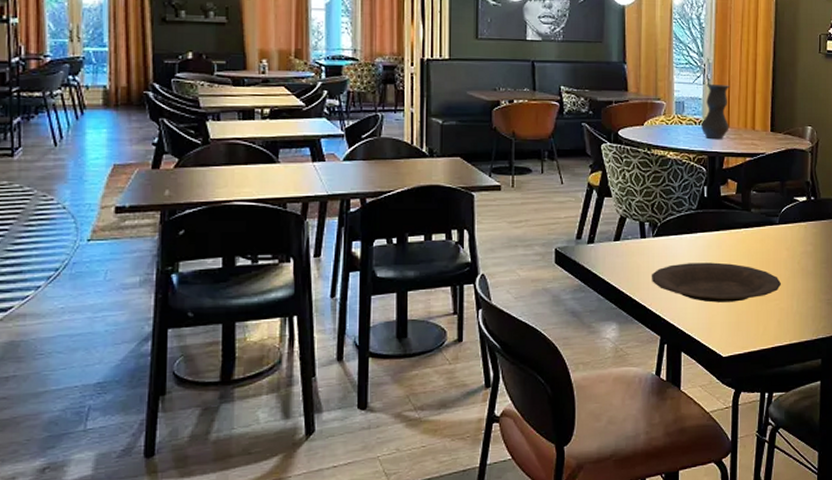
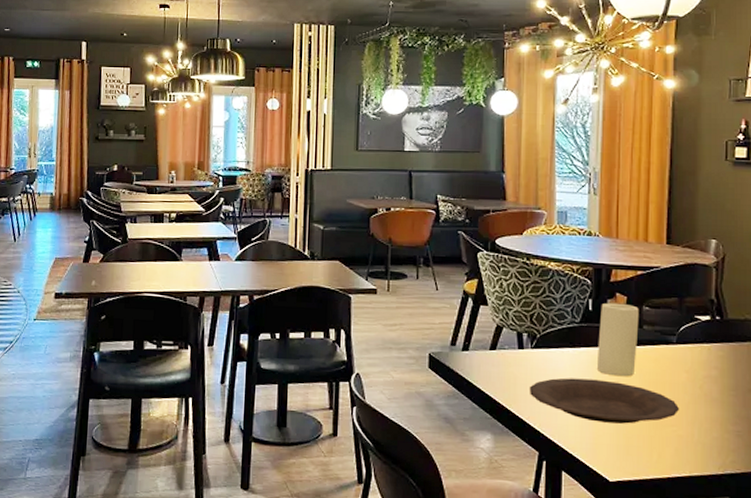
vase: present [701,83,730,140] -> none [586,193,618,252]
candle: none [712,189,747,258] -> present [597,302,639,377]

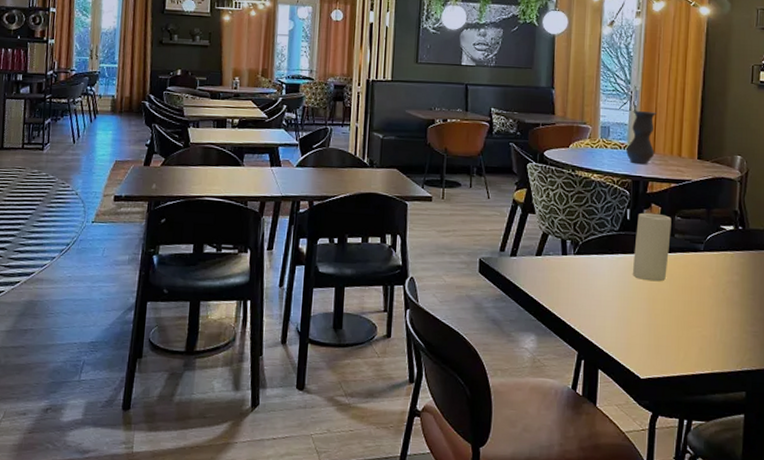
plate: present [529,377,679,424] -> none [570,282,704,325]
vase: none [586,193,618,252] -> present [626,110,656,165]

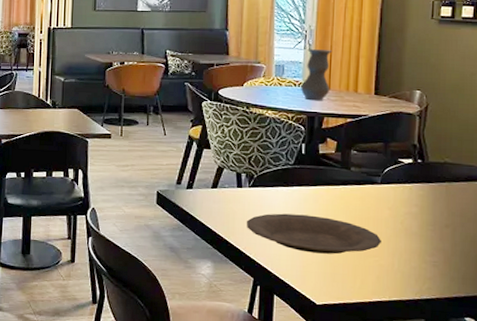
plate: none [570,282,704,325] -> present [246,213,381,254]
candle: present [633,212,671,282] -> none [308,147,348,213]

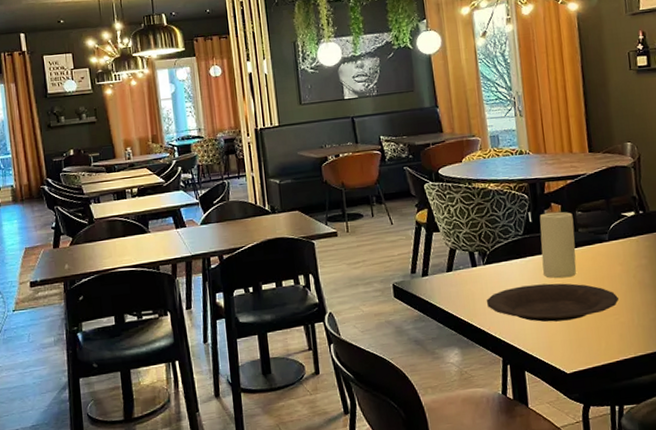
vase: present [301,48,332,101] -> none [518,114,547,168]
candle: none [308,147,348,213] -> present [539,211,577,278]

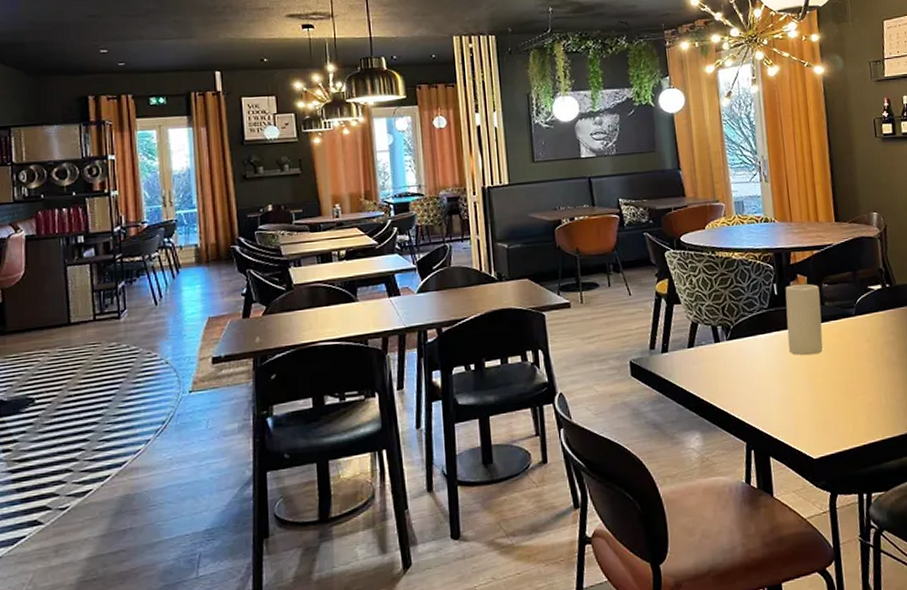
plate: present [486,283,619,322] -> none [729,360,866,403]

